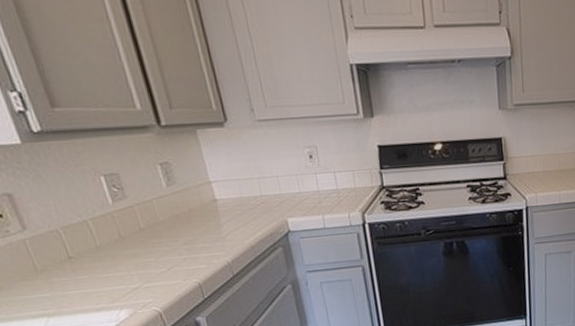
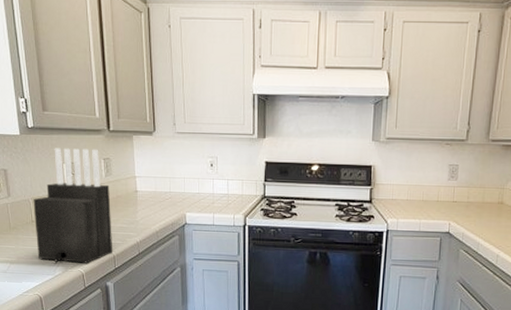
knife block: none [63,152,198,306] -> present [33,148,113,264]

